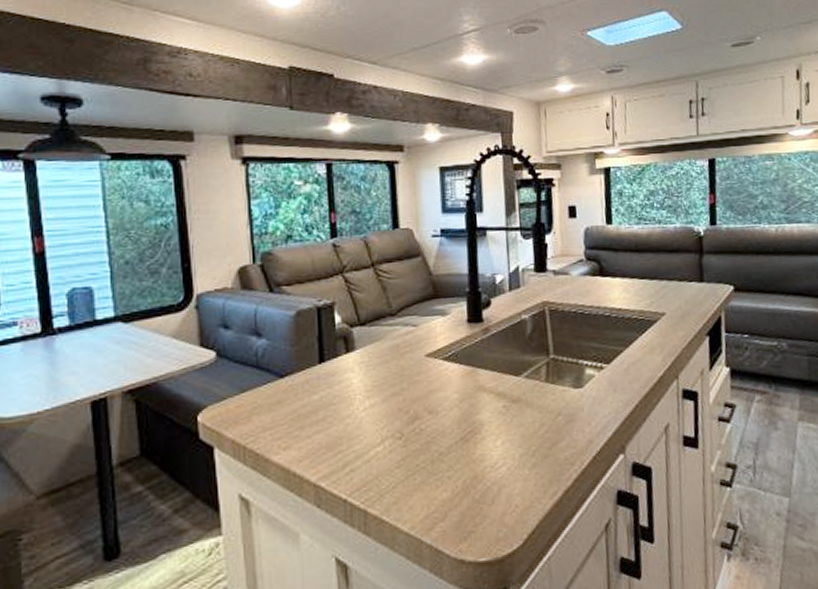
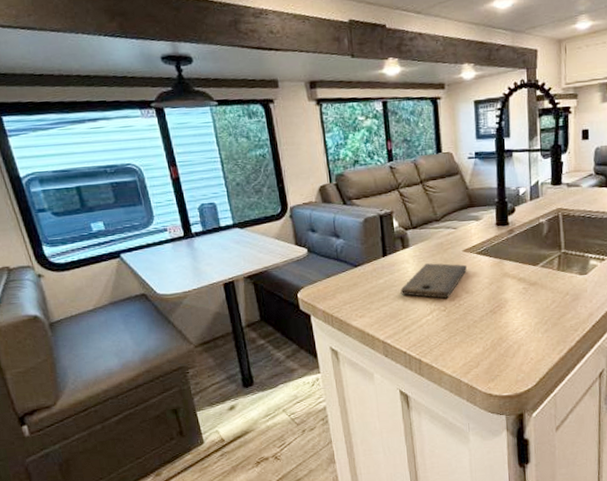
cutting board: none [341,372,430,422] -> present [400,263,467,299]

